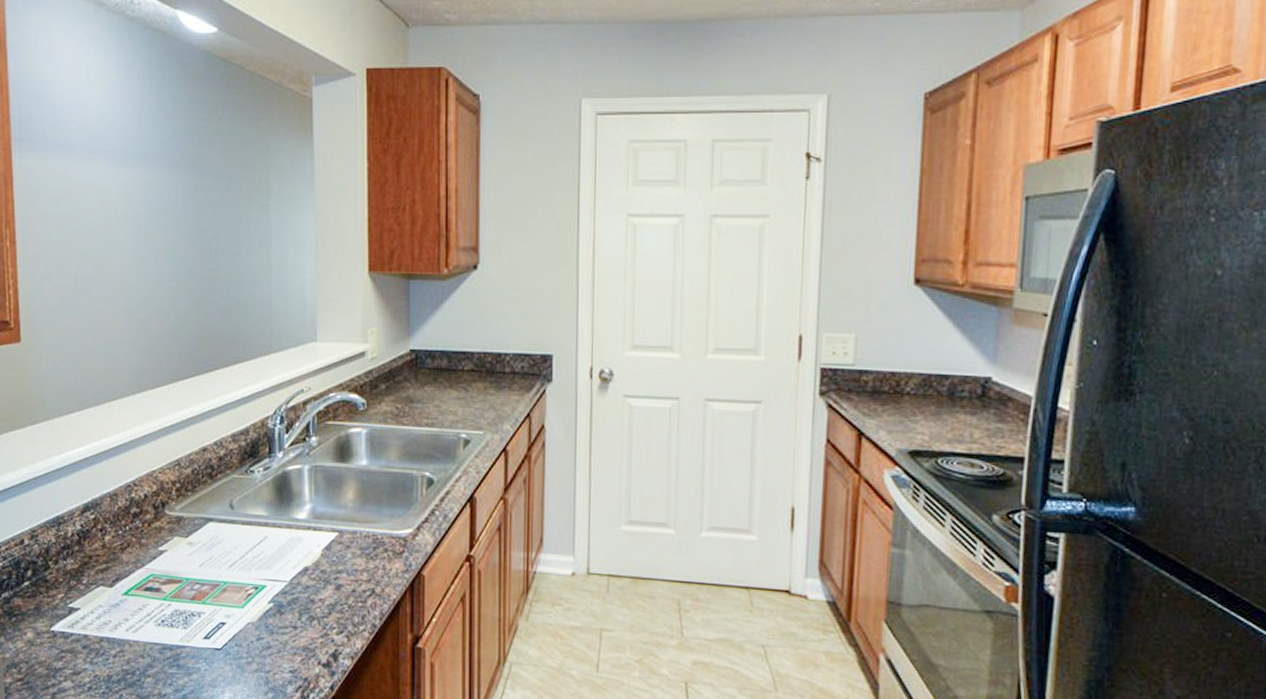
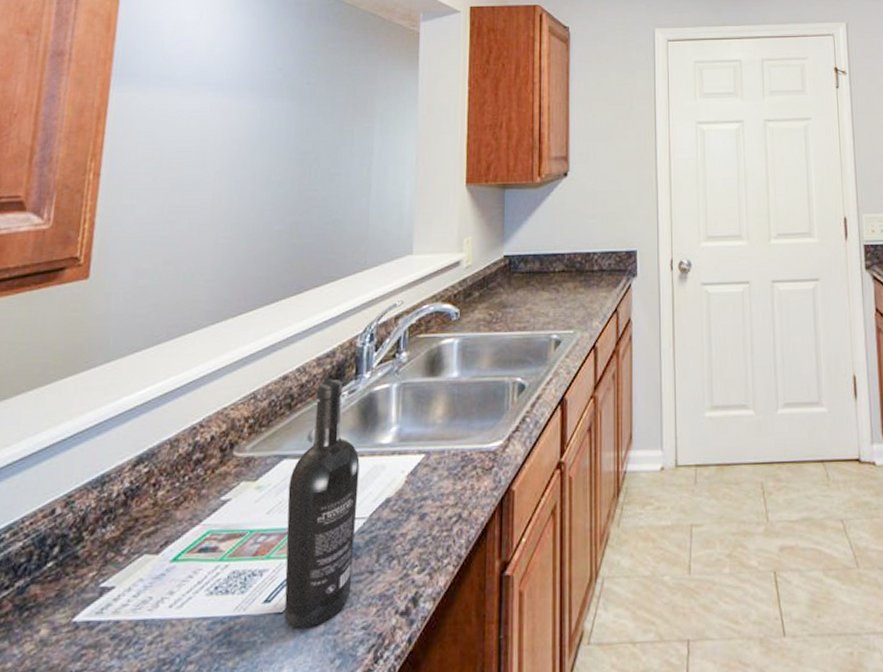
wine bottle: none [216,456,279,665] -> present [284,380,360,630]

